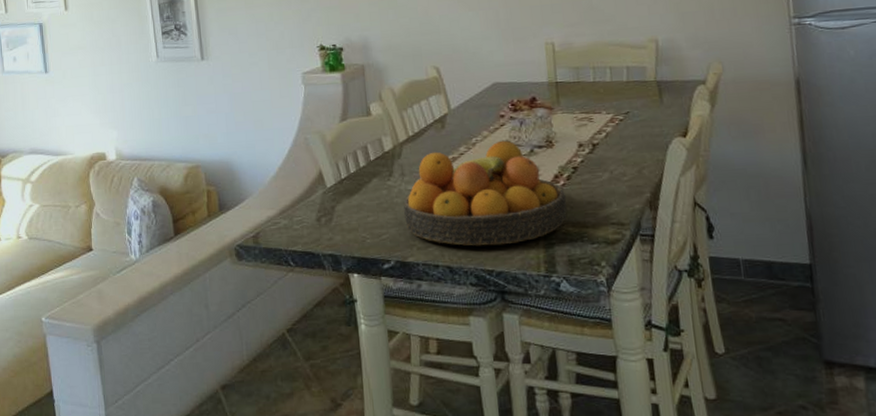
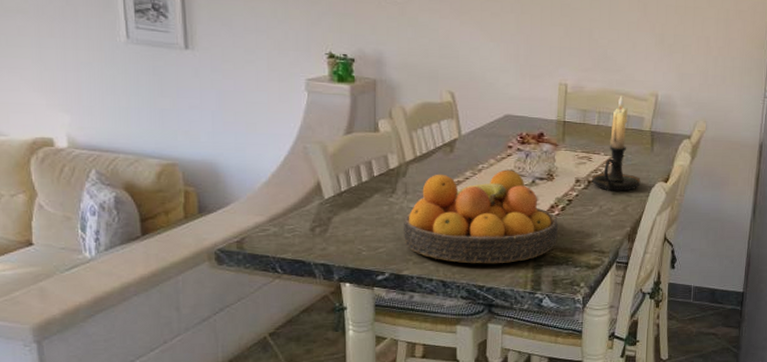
candle holder: none [595,45,654,154] -> present [591,95,641,191]

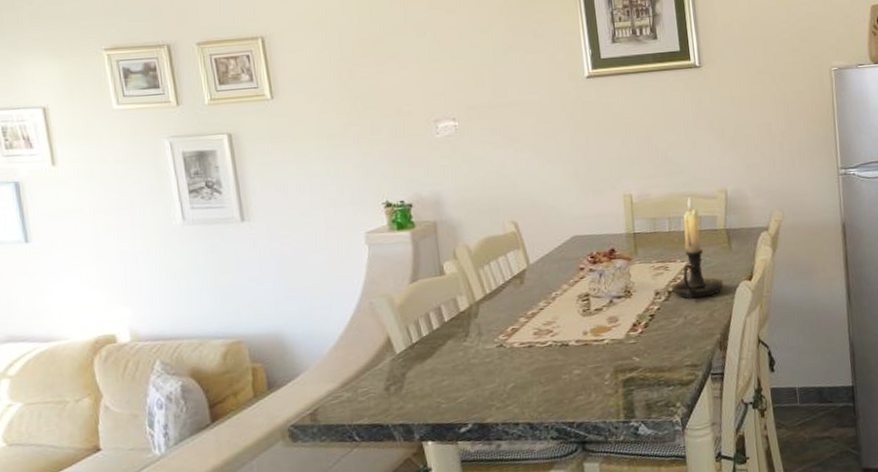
fruit bowl: present [404,169,559,264] -> none [481,293,645,401]

